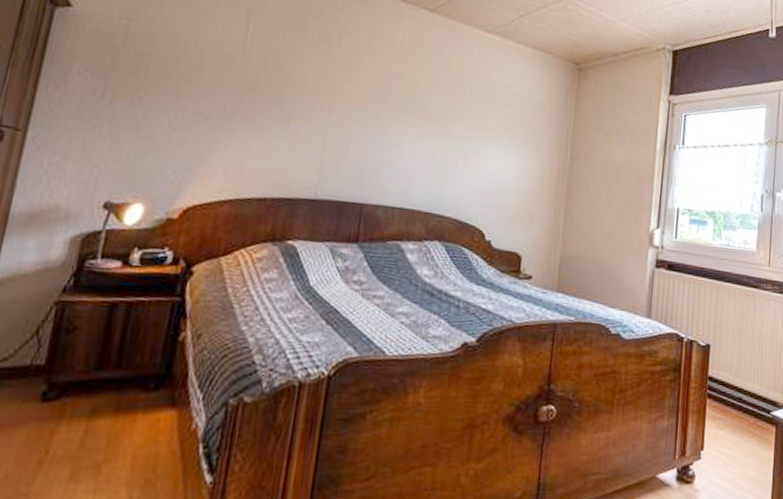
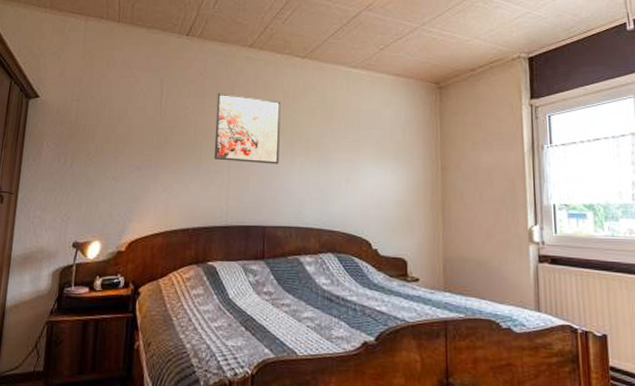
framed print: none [307,36,399,133] -> present [214,92,281,164]

